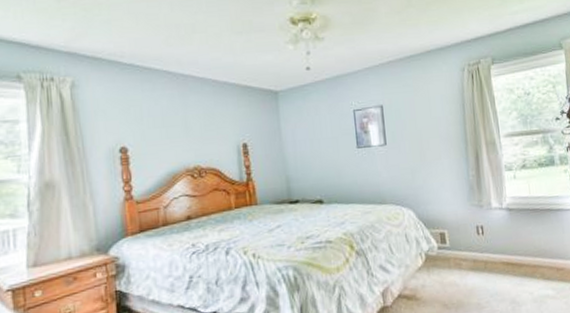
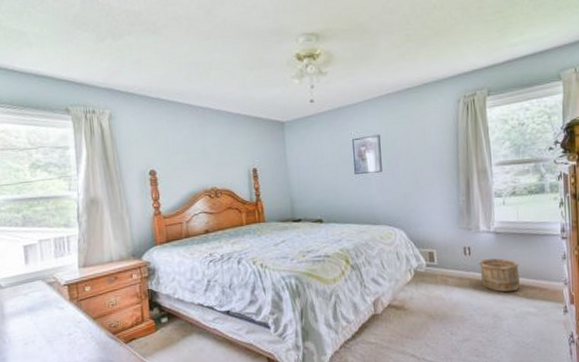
wooden bucket: none [492,237,536,275] -> present [478,258,520,293]

